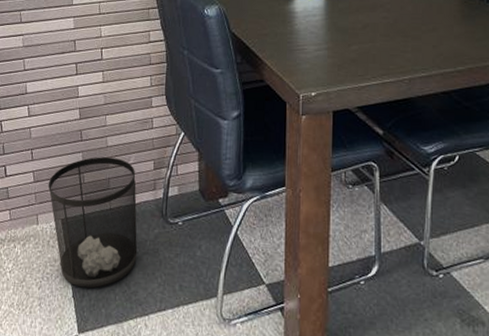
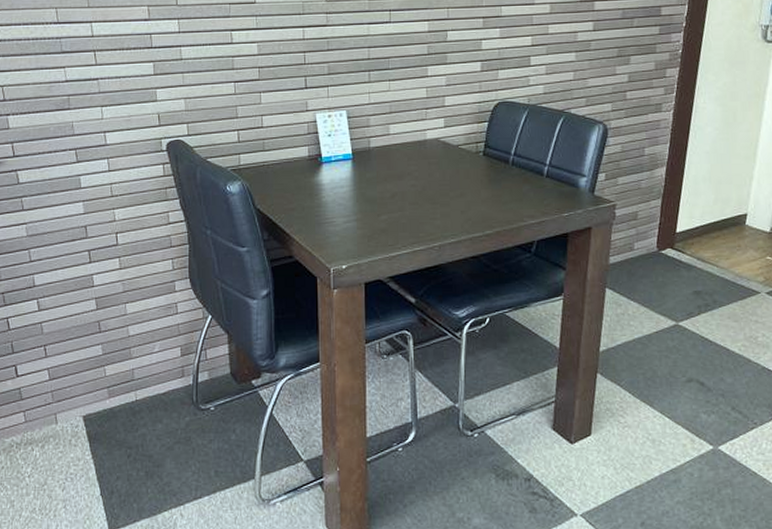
waste bin: present [48,157,138,289] -> none [65,347,168,485]

